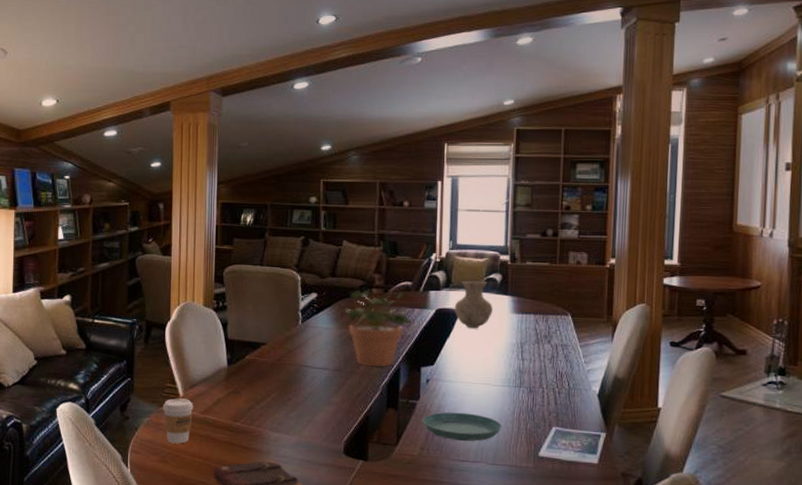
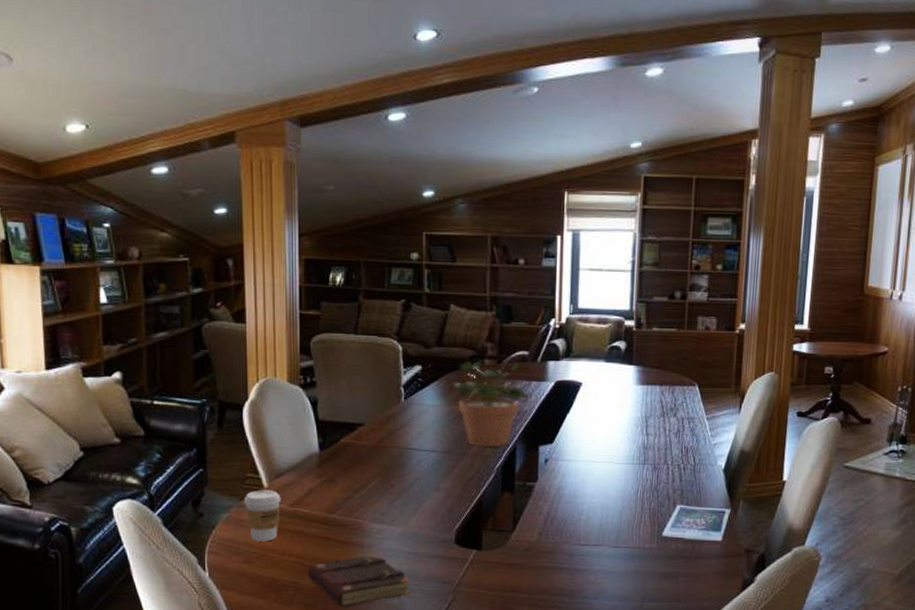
saucer: present [422,412,502,442] -> none [540,493,625,525]
vase: present [454,280,493,329] -> none [575,349,616,402]

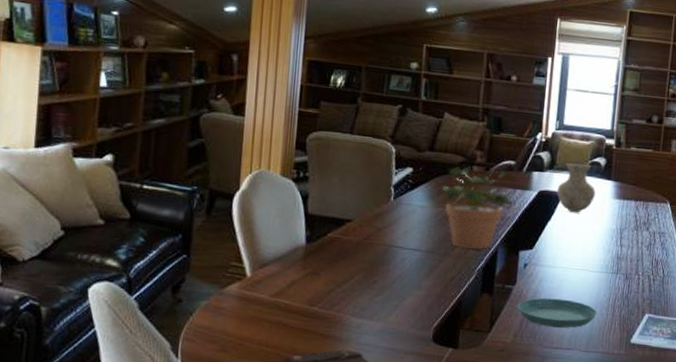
coffee cup: present [245,490,281,542] -> none [226,279,263,331]
saucer: none [540,493,625,525] -> present [517,298,597,329]
vase: none [575,349,616,402] -> present [556,163,595,213]

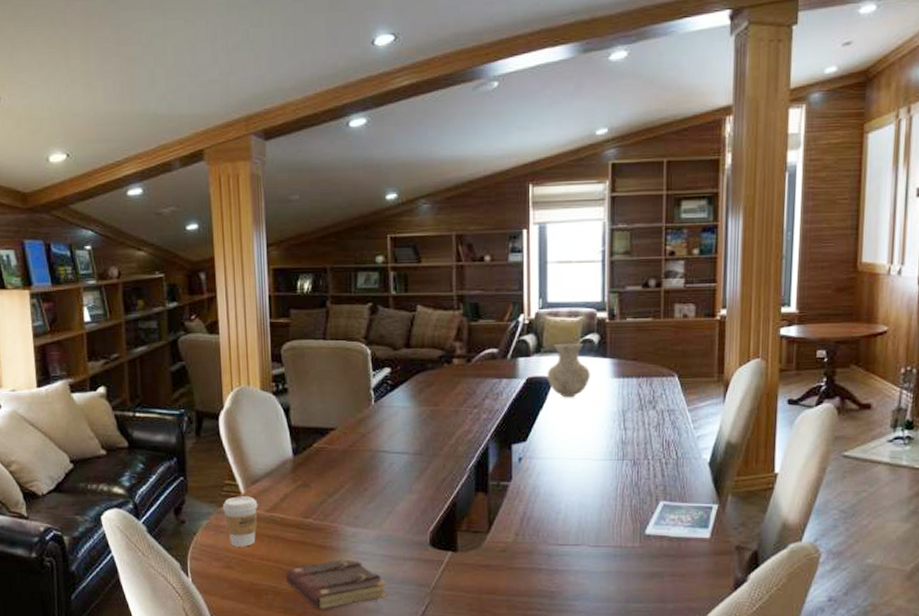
coffee cup: none [226,279,263,331] -> present [223,496,258,547]
potted plant: present [442,166,514,250] -> none [423,360,501,448]
saucer: present [517,298,597,329] -> none [515,492,604,524]

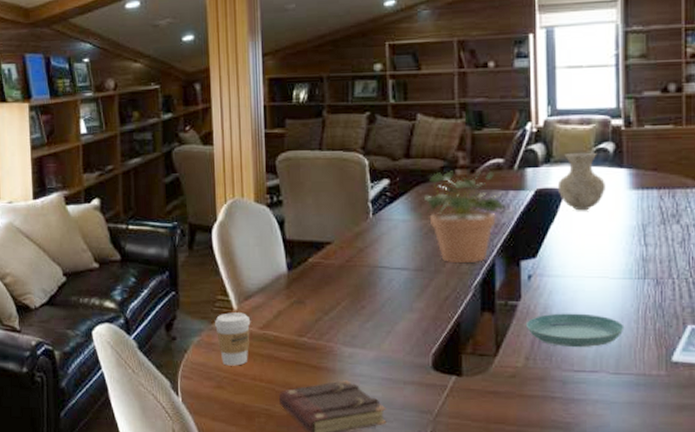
potted plant: none [423,360,501,448] -> present [424,171,508,264]
saucer: none [515,492,604,524] -> present [525,313,625,348]

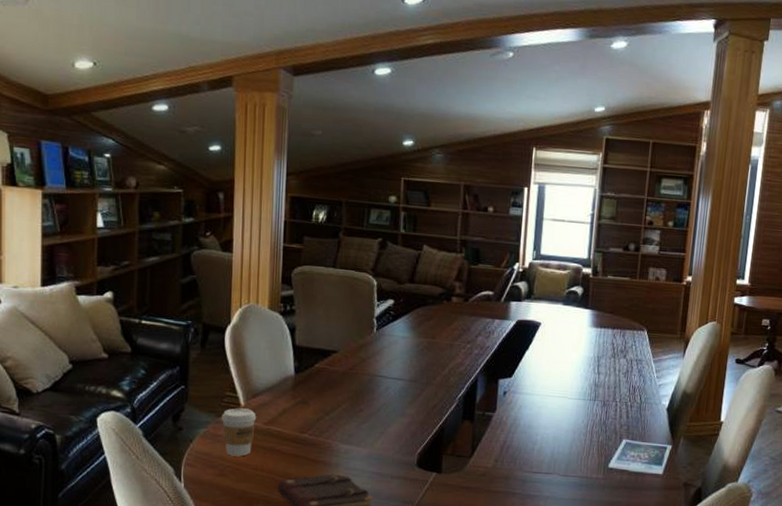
potted plant: present [424,171,508,264] -> none [423,297,492,378]
saucer: present [525,313,625,348] -> none [497,424,576,454]
vase: present [557,152,605,211] -> none [534,292,573,342]

